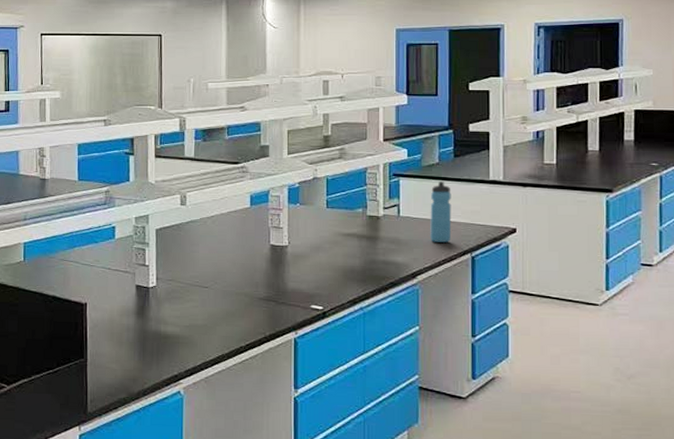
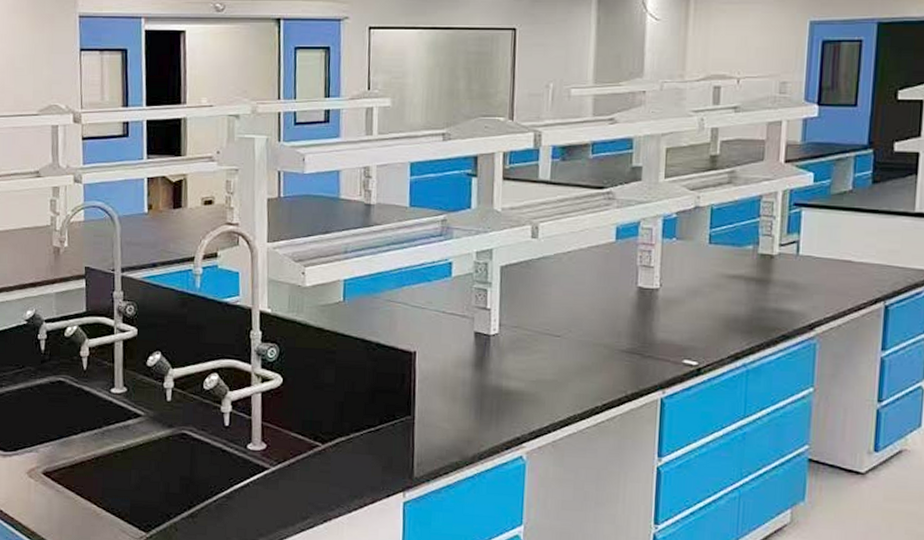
water bottle: present [430,181,452,242] -> none [835,213,865,288]

